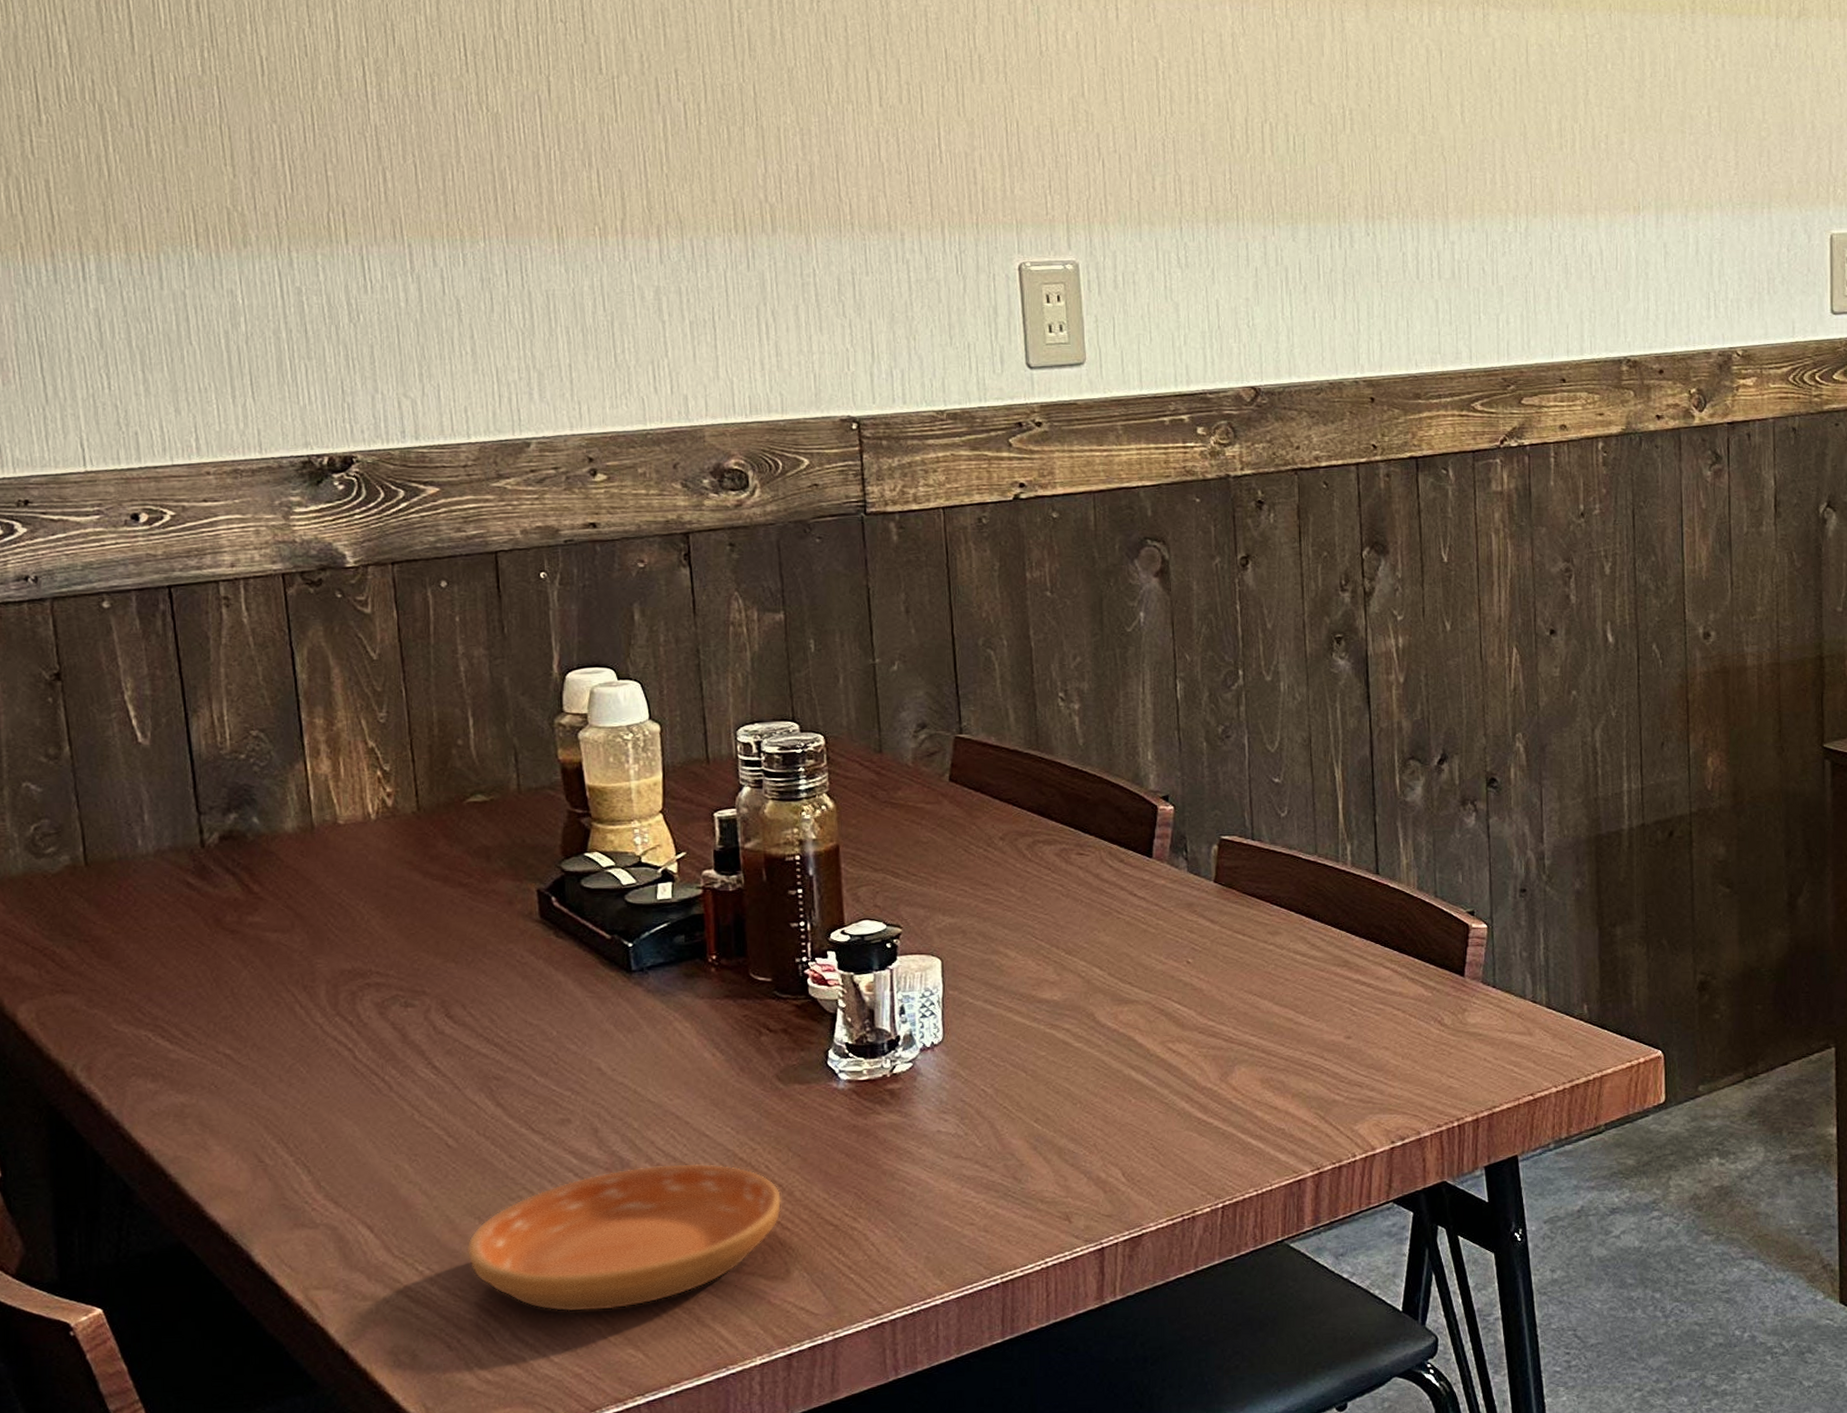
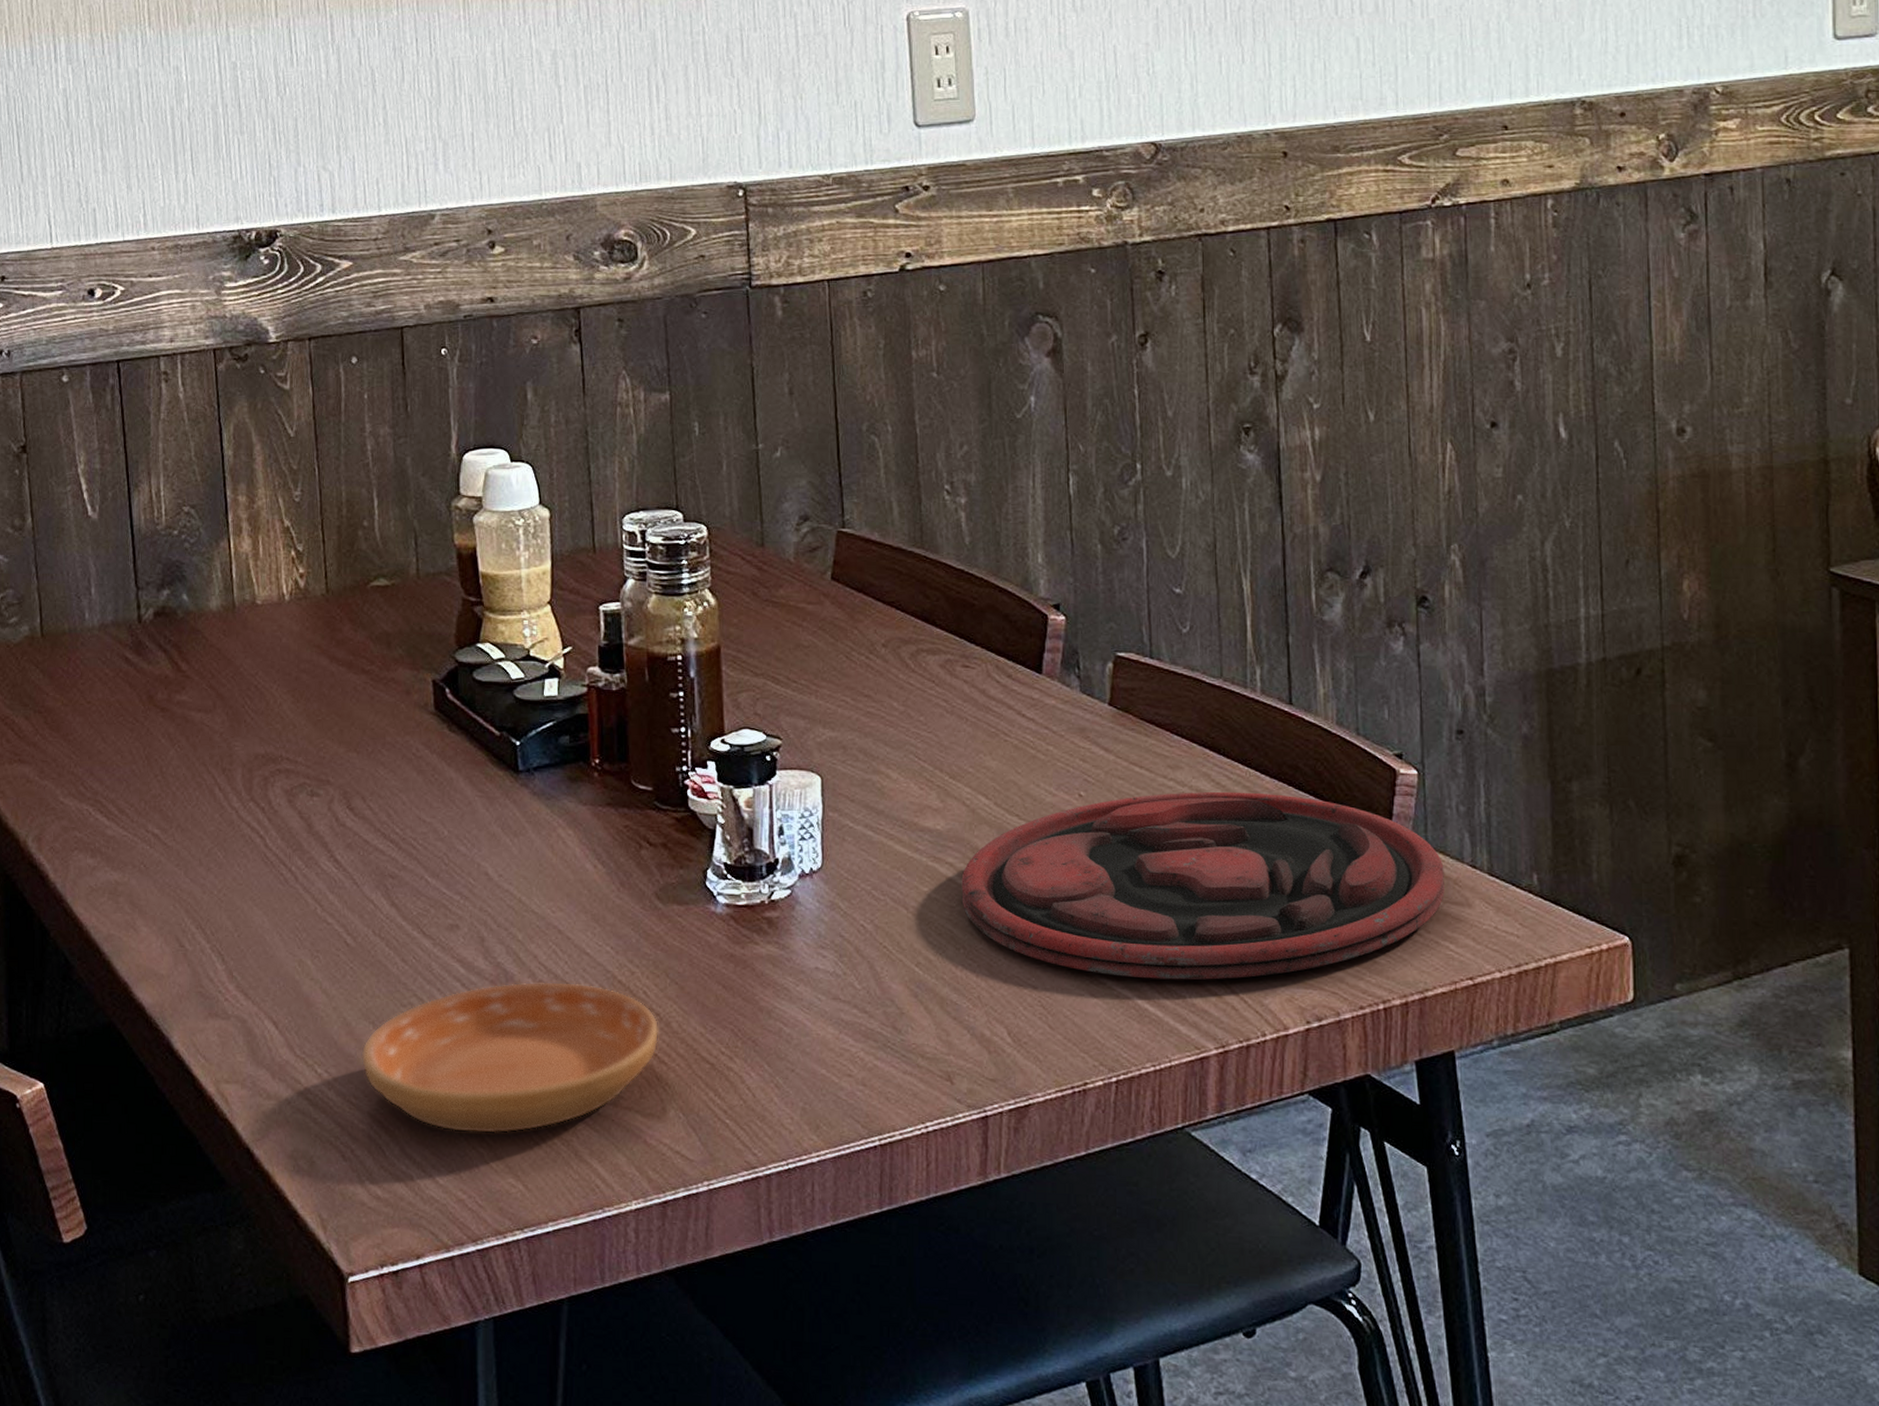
plate: none [1077,951,1510,1117] -> present [961,791,1445,980]

